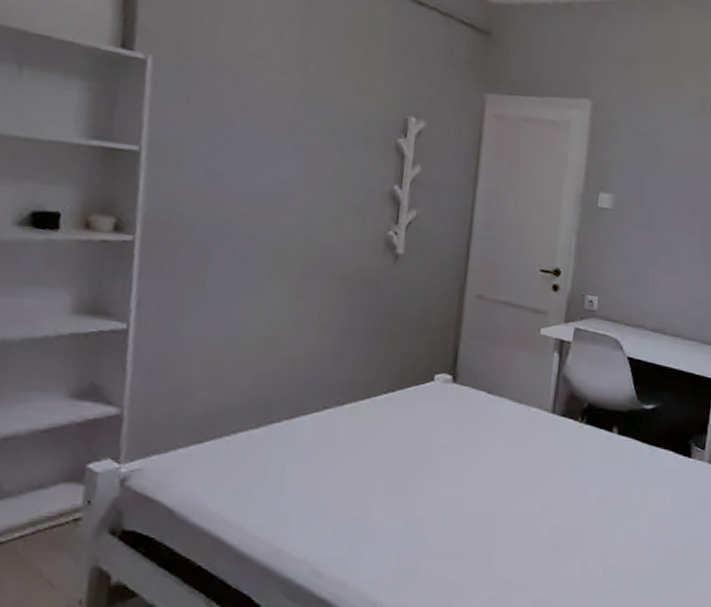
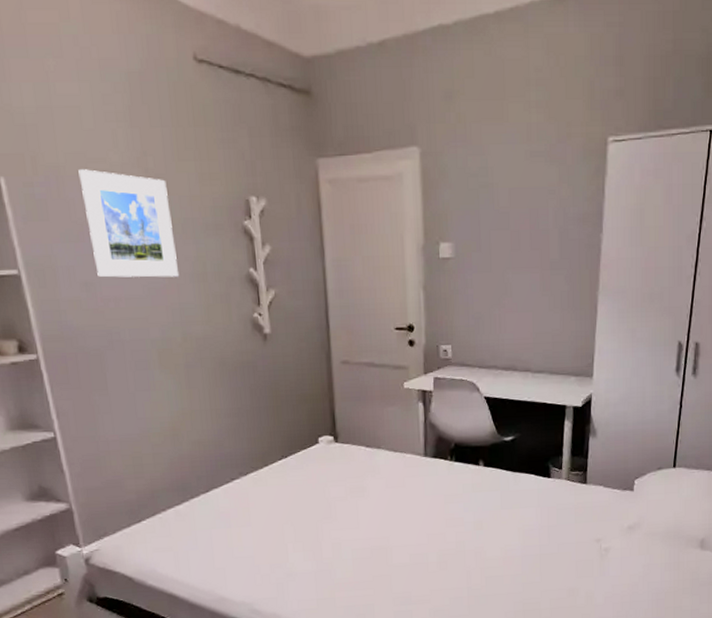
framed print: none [226,62,325,181] -> present [78,169,178,278]

